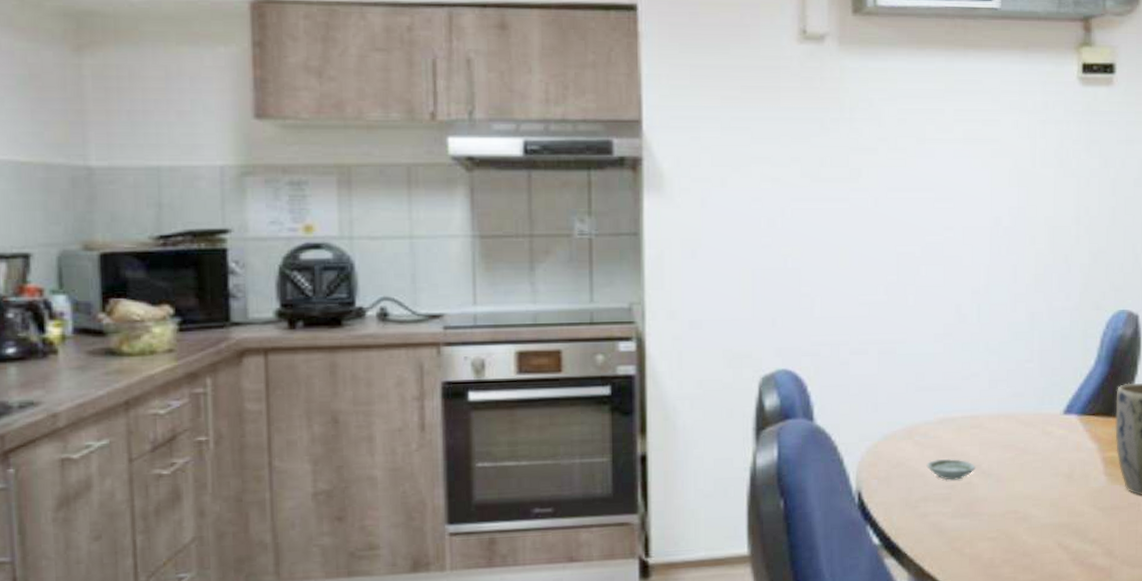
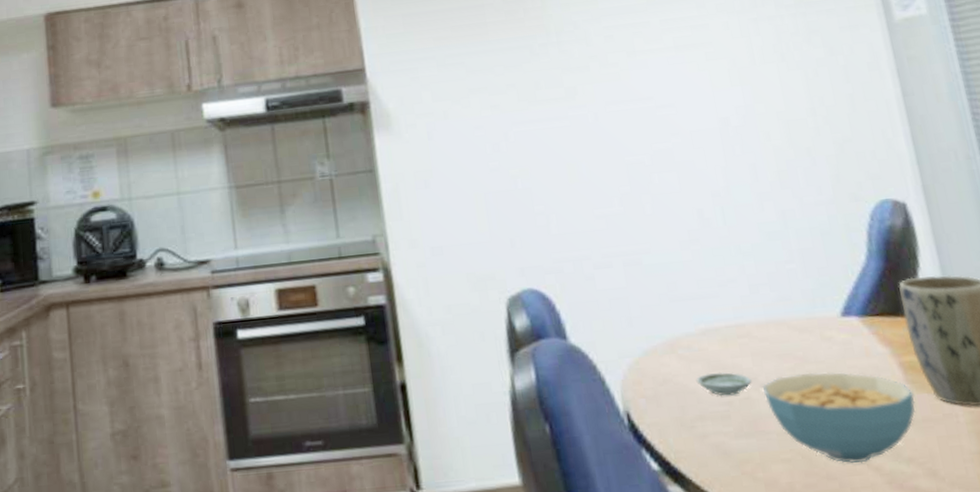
cereal bowl: none [983,462,1109,543] -> present [763,372,916,464]

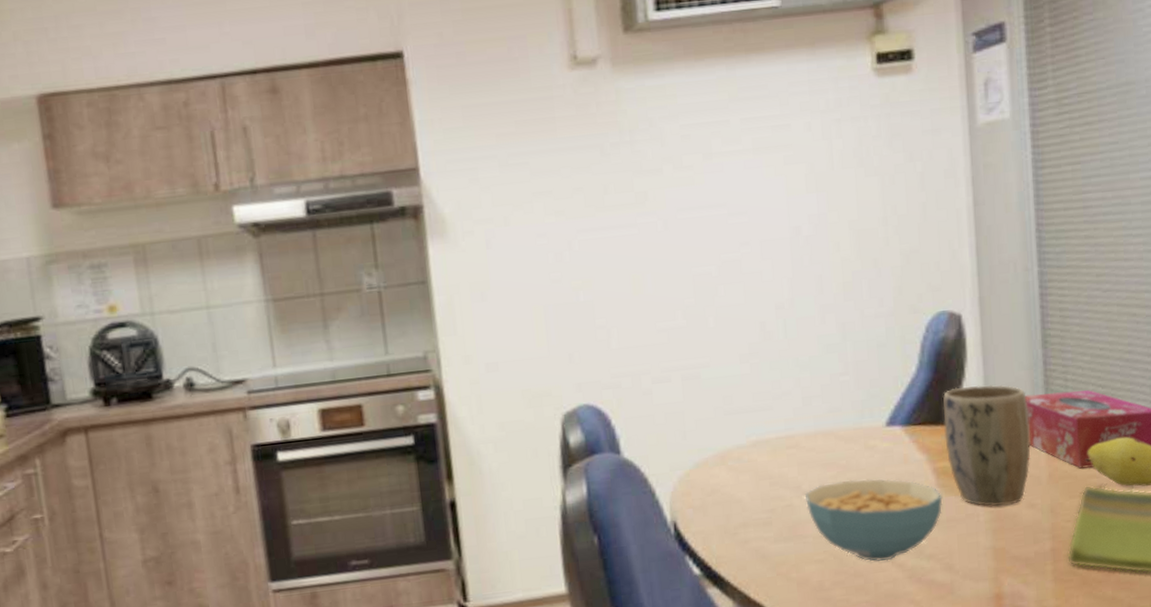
saucer: present [696,372,752,397] -> none [743,481,795,505]

